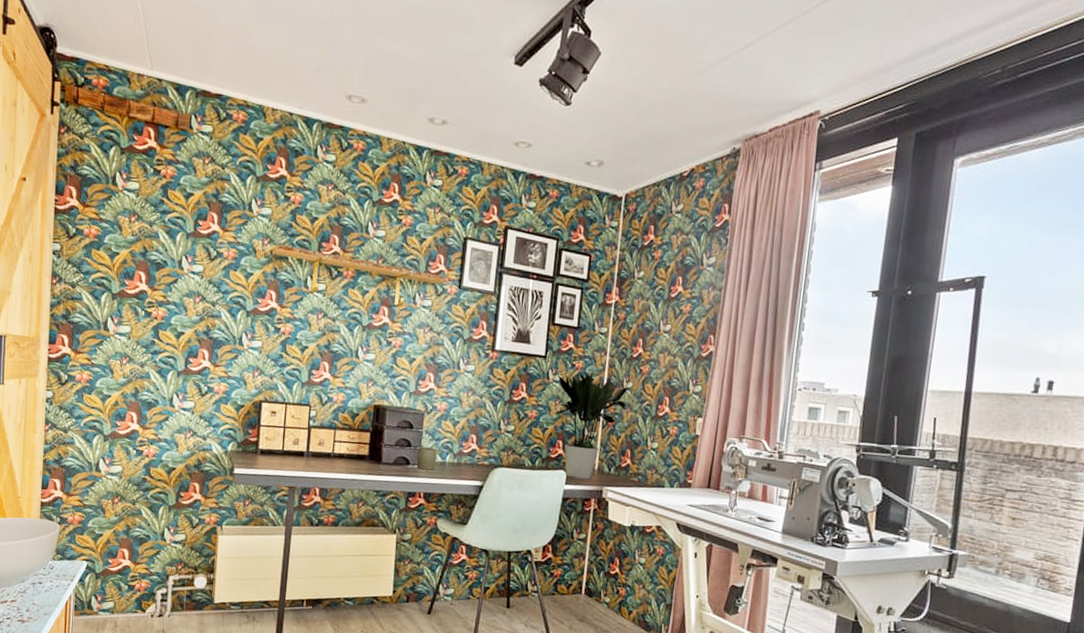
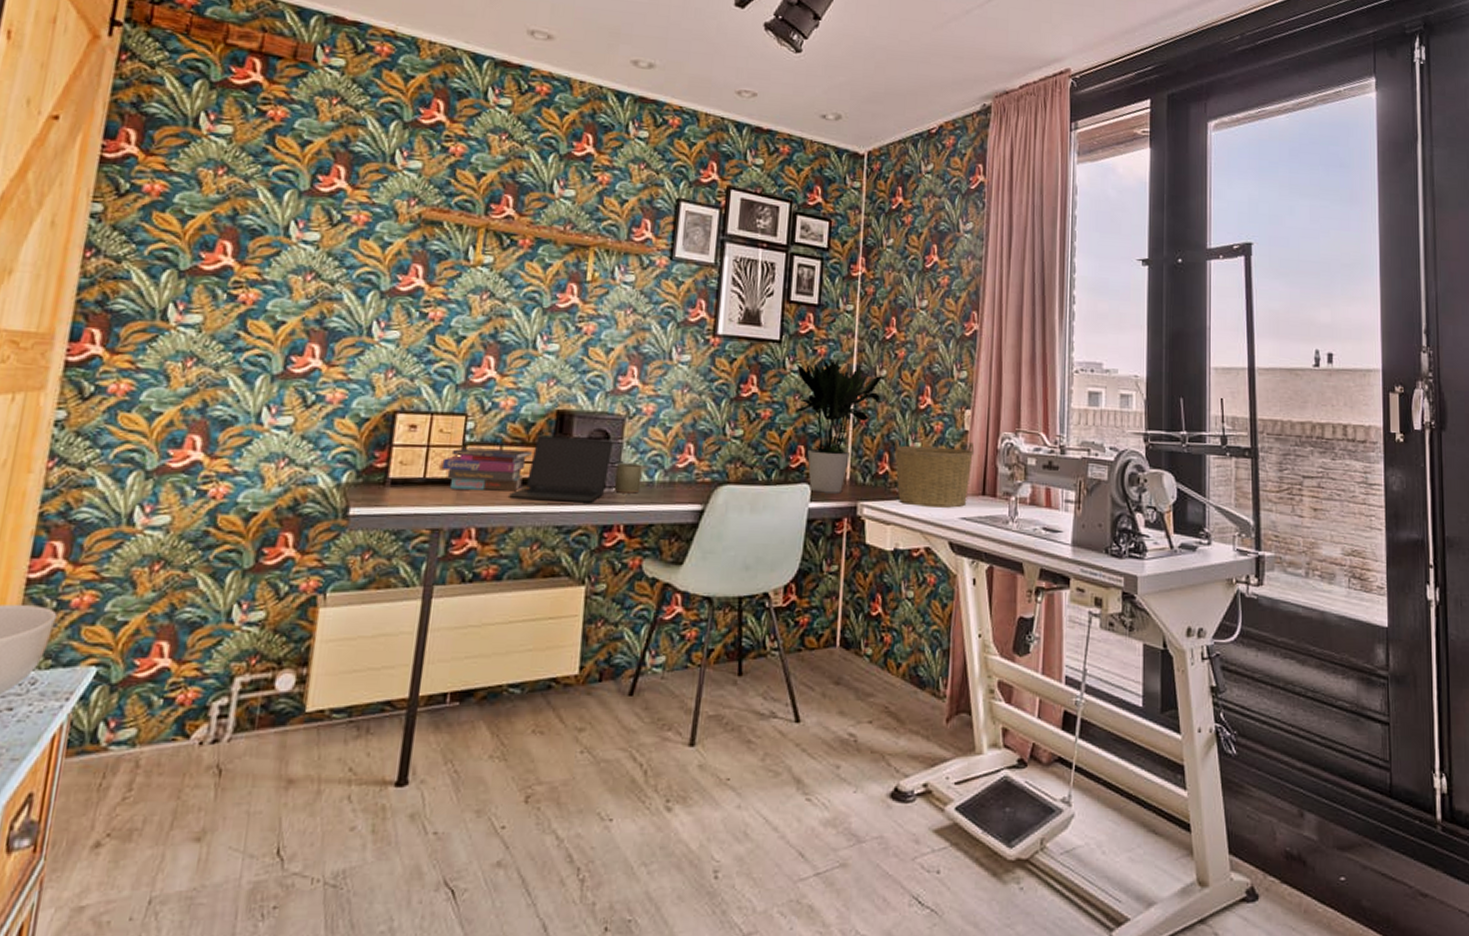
books: none [295,429,357,464] -> present [443,446,532,492]
laptop: none [341,423,416,475] -> present [509,435,613,503]
basket: none [635,439,704,497] -> present [894,438,975,508]

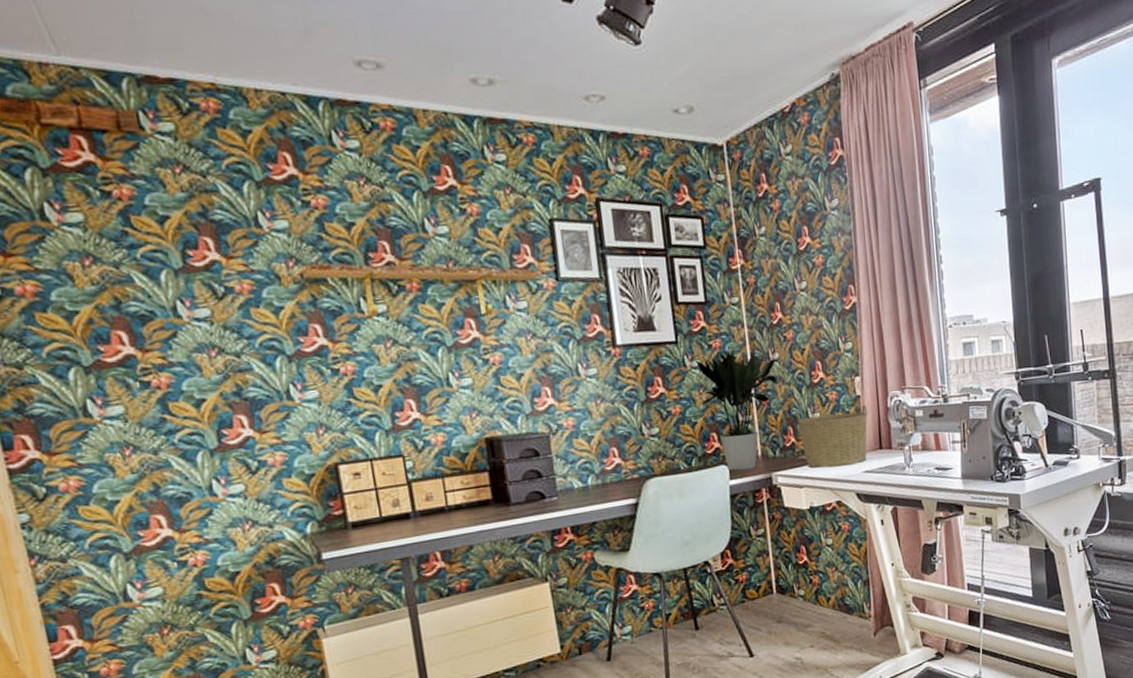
books: present [443,446,532,492] -> none [394,477,472,522]
laptop: present [509,435,613,503] -> none [461,456,547,521]
mug: present [614,463,643,494] -> none [551,473,578,501]

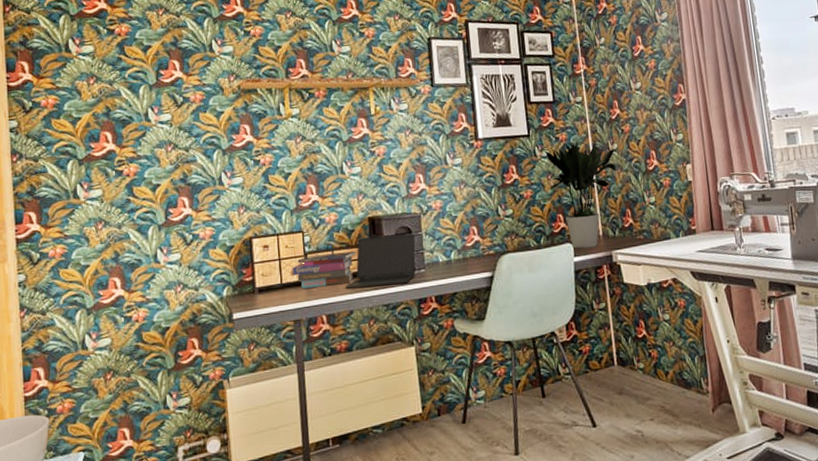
books: none [394,477,472,522] -> present [293,251,356,289]
laptop: none [461,456,547,521] -> present [345,234,416,289]
basket: present [796,405,868,469] -> none [633,190,700,248]

